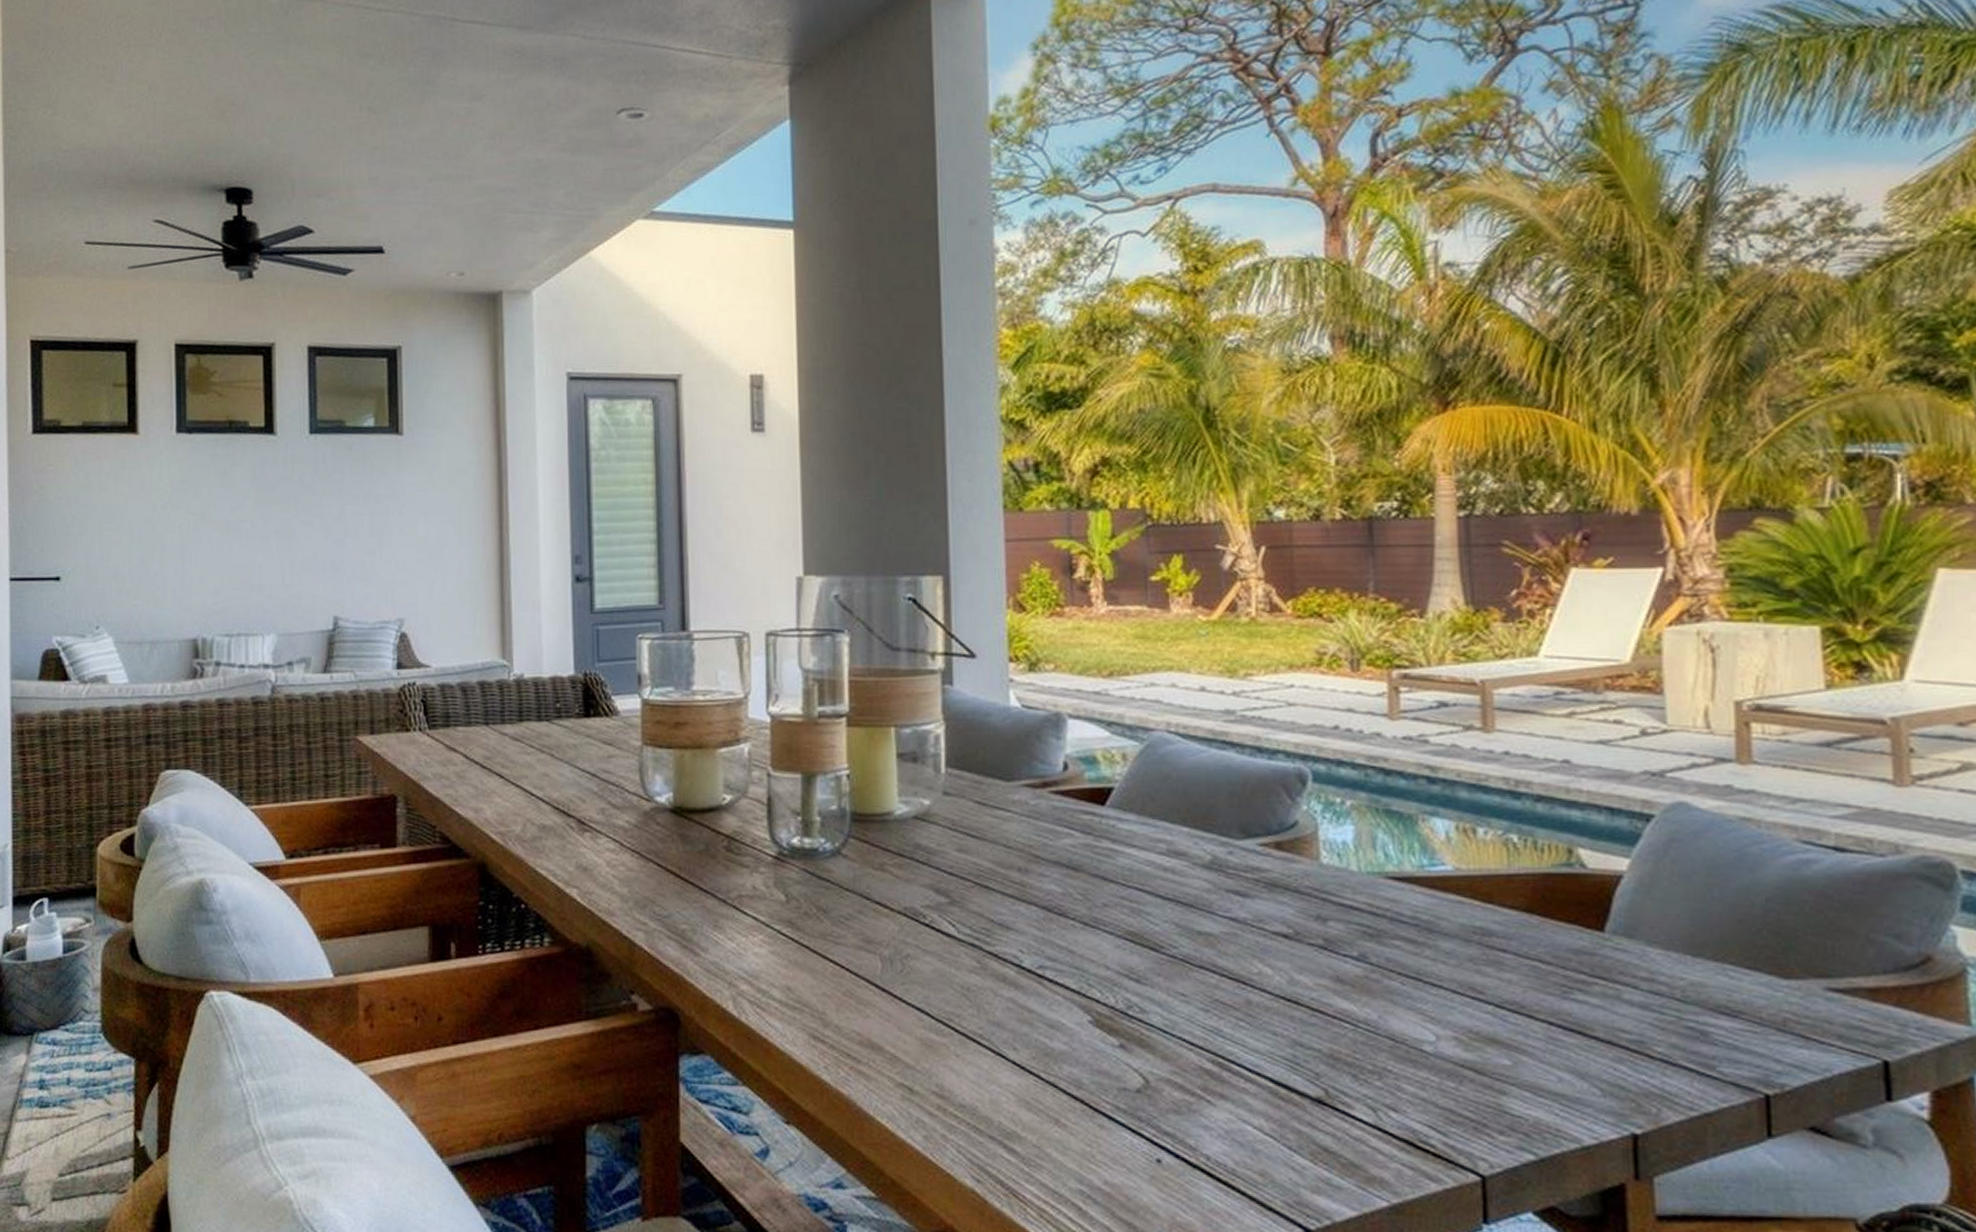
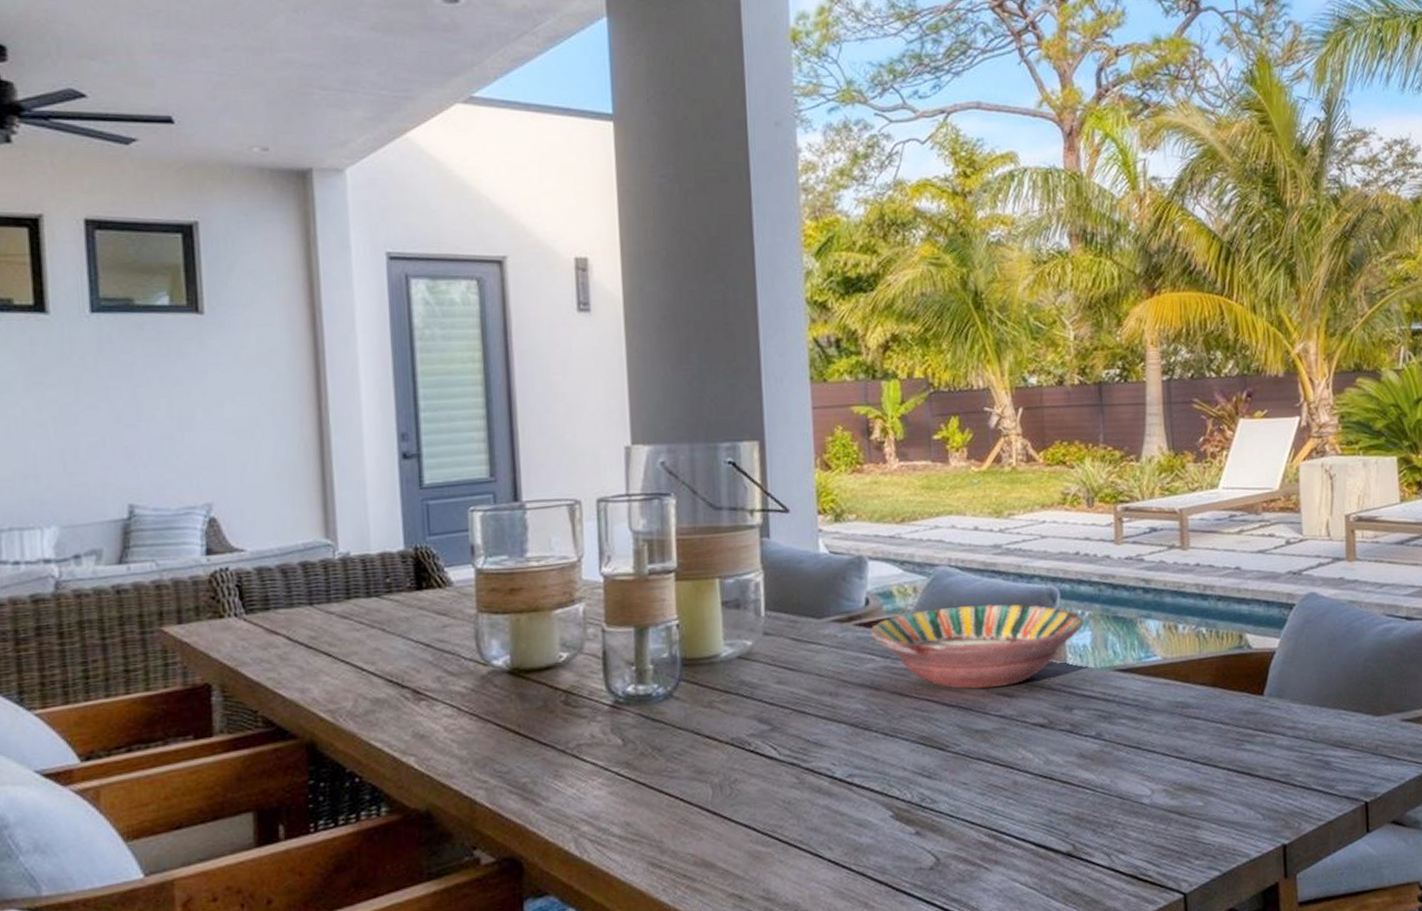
serving bowl: none [1068,780,1344,883] -> present [870,604,1084,690]

